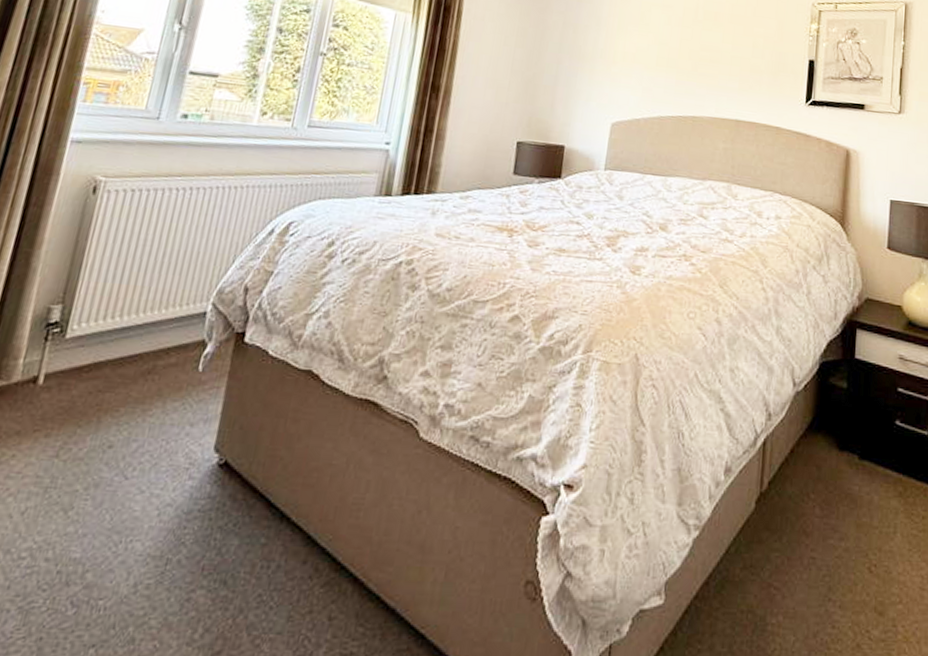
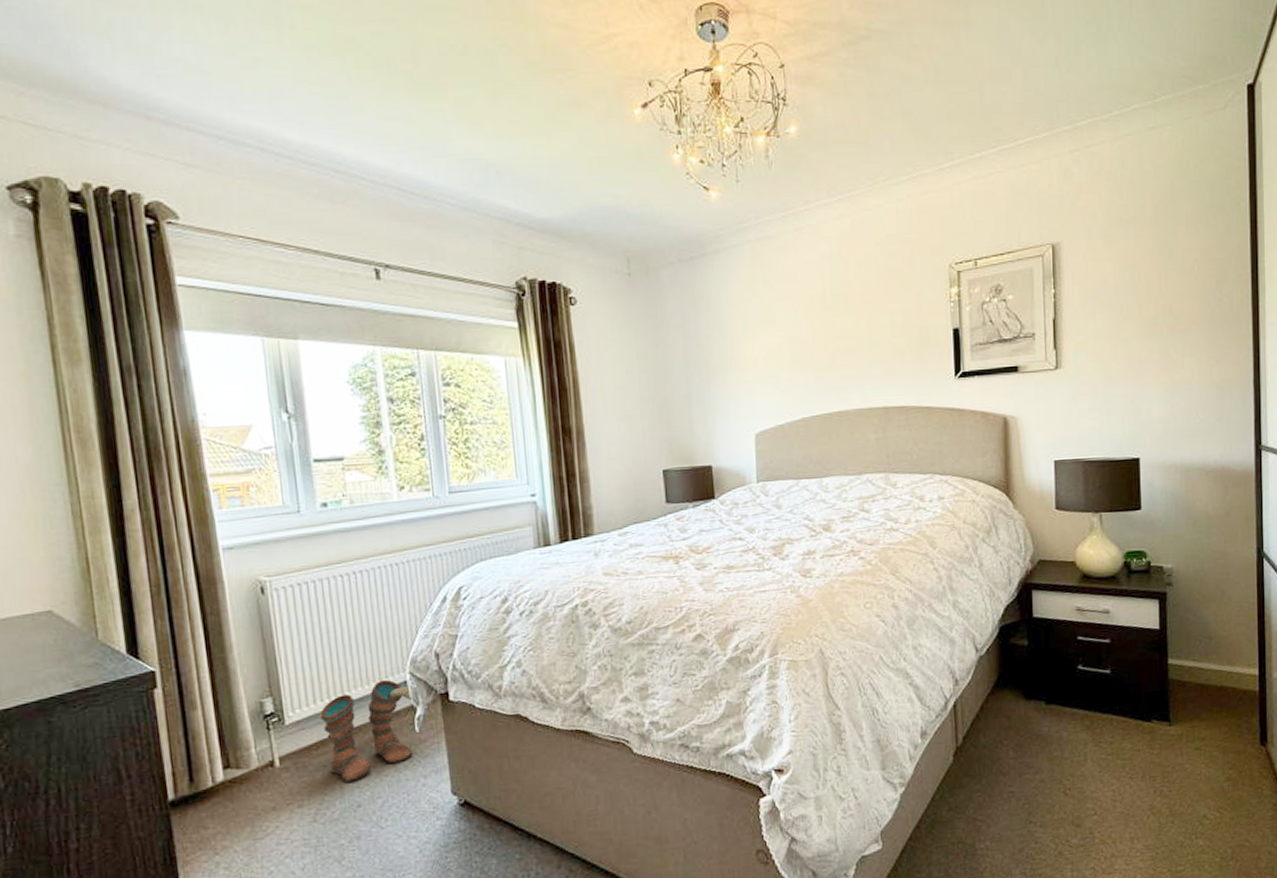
boots: none [94,306,207,418] -> present [320,679,413,783]

